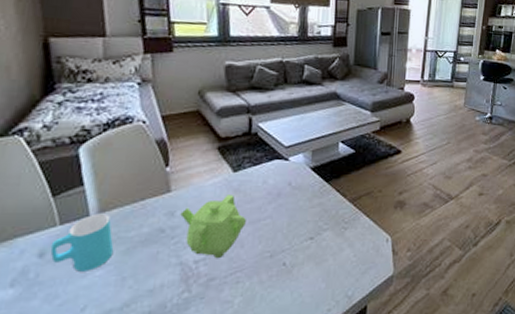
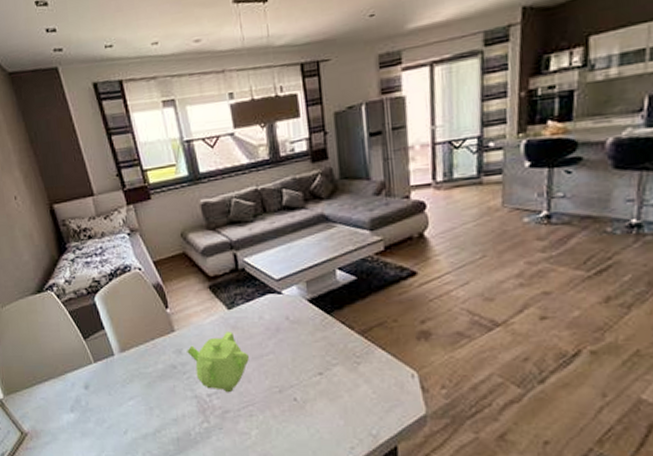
cup: present [50,213,114,272] -> none [91,352,139,401]

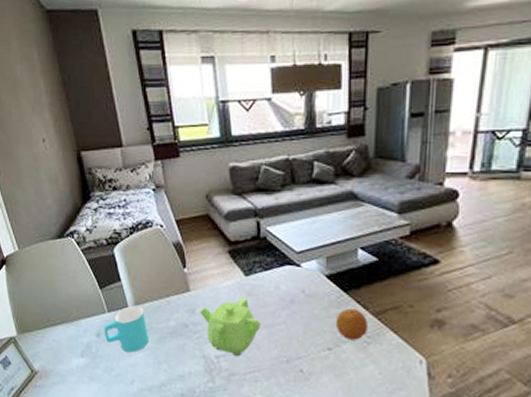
cup: none [91,352,139,401] -> present [104,305,149,353]
fruit: none [322,329,356,362] -> present [335,308,368,340]

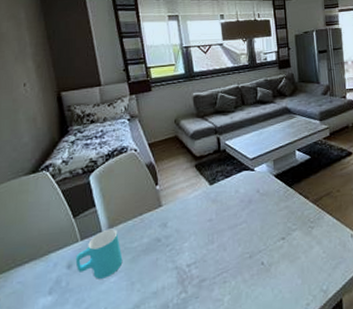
teapot: present [200,298,260,356] -> none [171,205,225,261]
fruit: present [335,308,368,340] -> none [285,199,310,227]

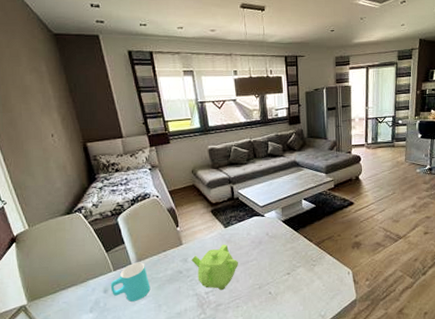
teapot: none [171,205,225,261] -> present [191,244,238,290]

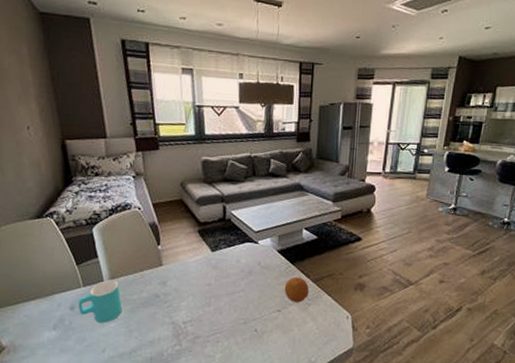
teapot: present [191,244,238,290] -> none [171,270,223,321]
fruit: none [291,242,313,265] -> present [284,277,309,302]

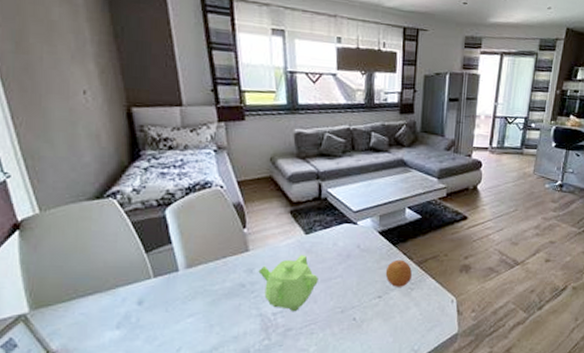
cup: present [78,279,123,323] -> none [147,268,202,318]
teapot: none [171,270,223,321] -> present [258,255,318,311]

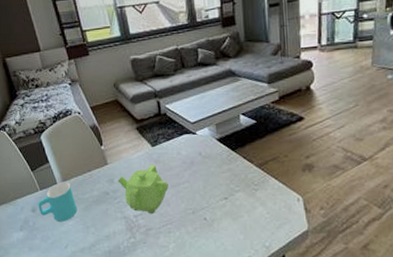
cup: none [147,268,202,318] -> present [37,182,78,222]
fruit: present [385,259,412,287] -> none [228,163,254,189]

